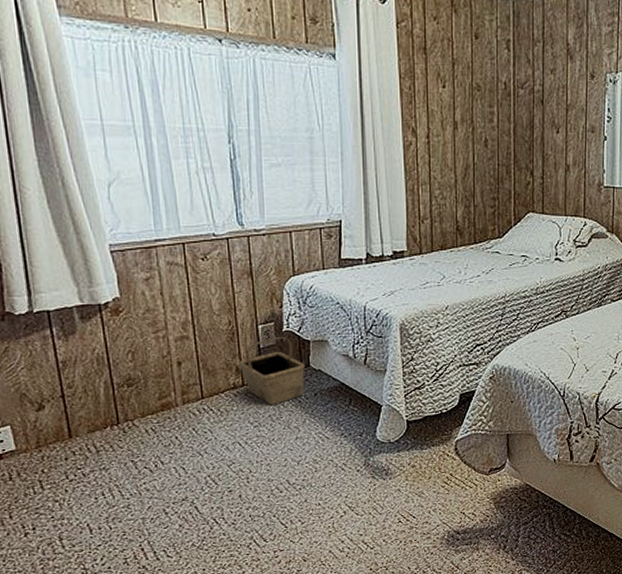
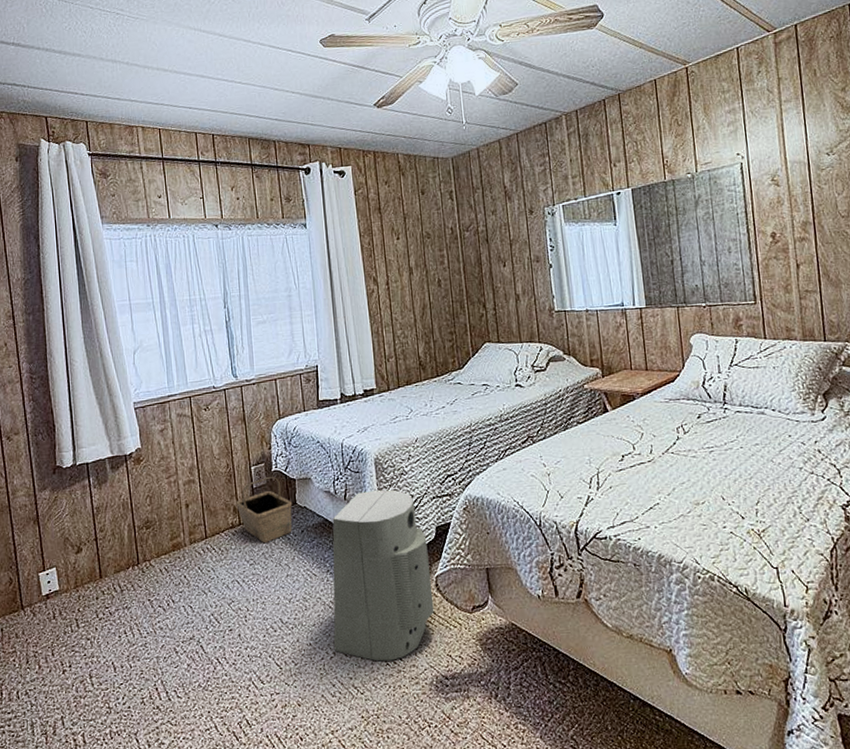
air purifier: none [344,356,451,519] -> present [332,490,435,661]

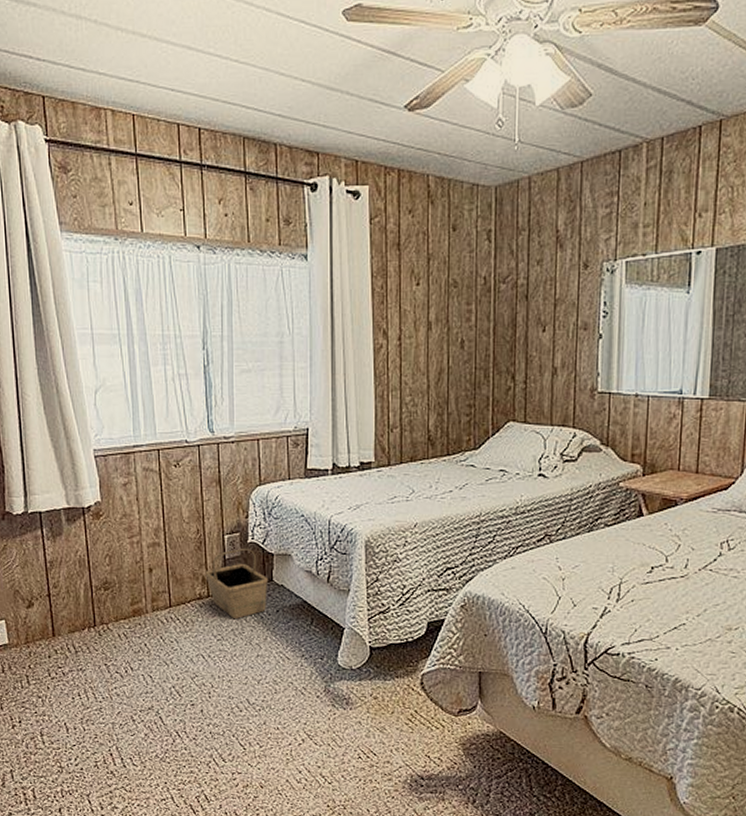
air purifier: present [332,490,435,661] -> none [303,575,417,755]

